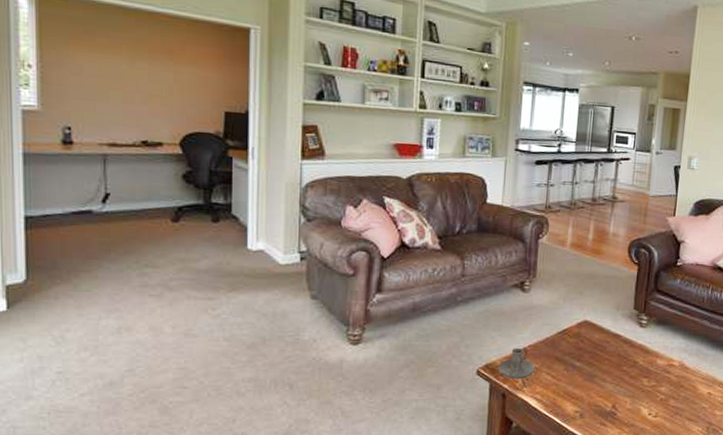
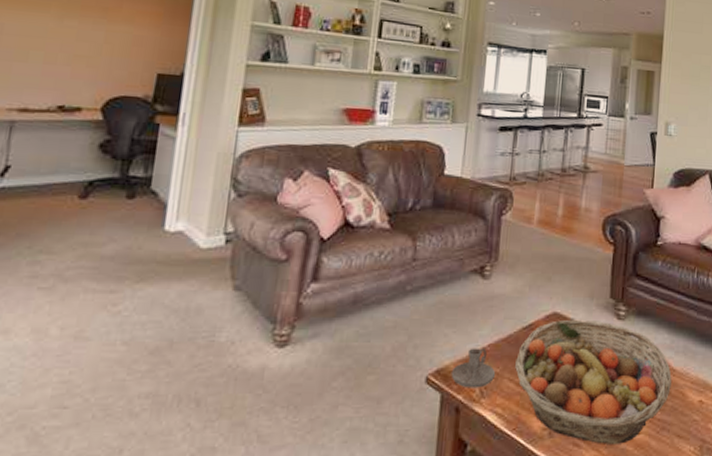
fruit basket: none [552,327,685,424] -> present [515,320,672,444]

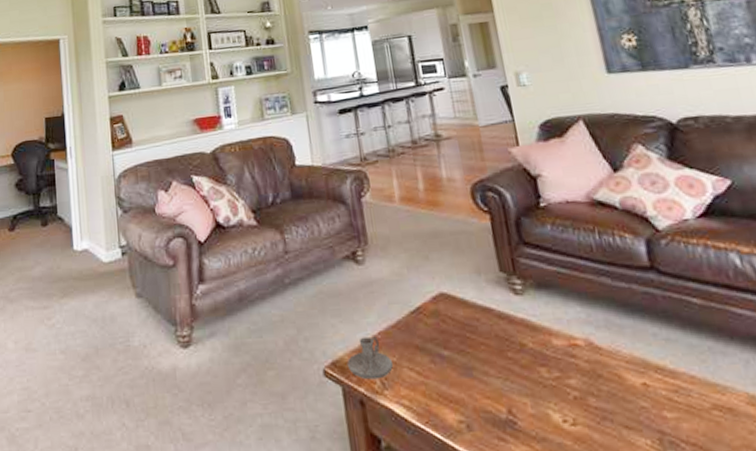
fruit basket: present [515,320,672,444] -> none [411,298,602,438]

